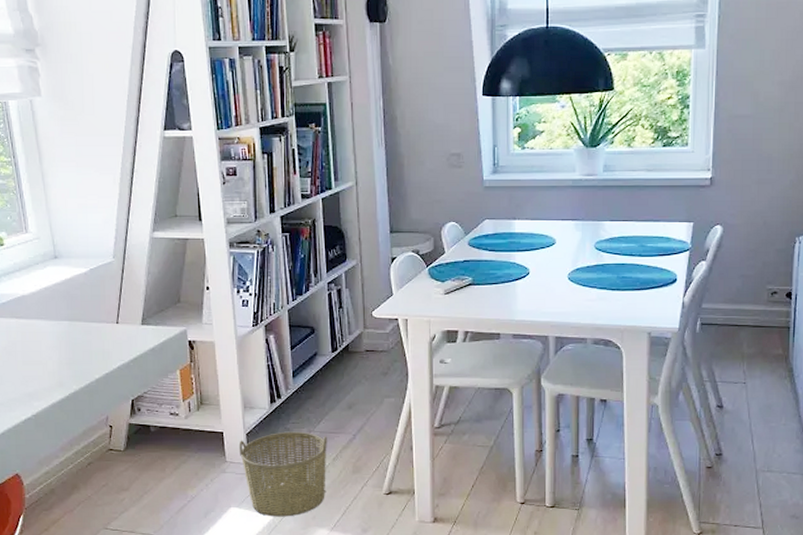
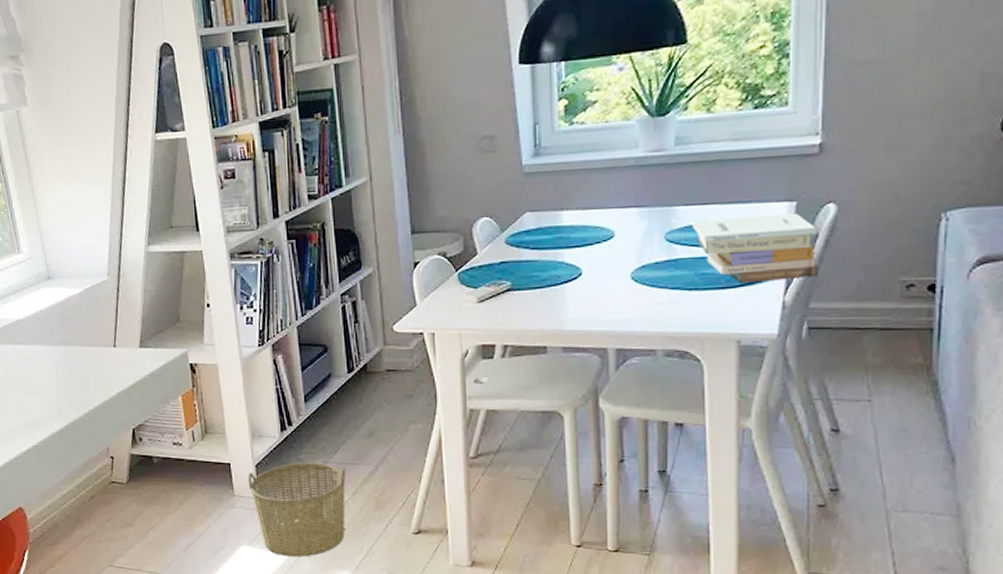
books: none [616,231,708,286] -> present [693,213,818,283]

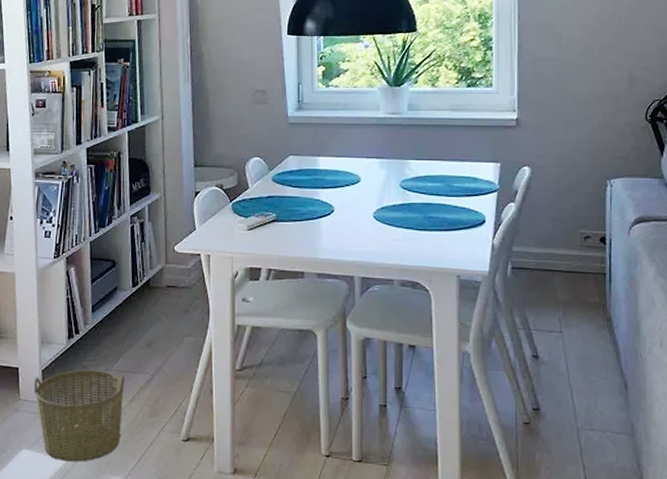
books: present [693,213,818,283] -> none [422,172,518,227]

